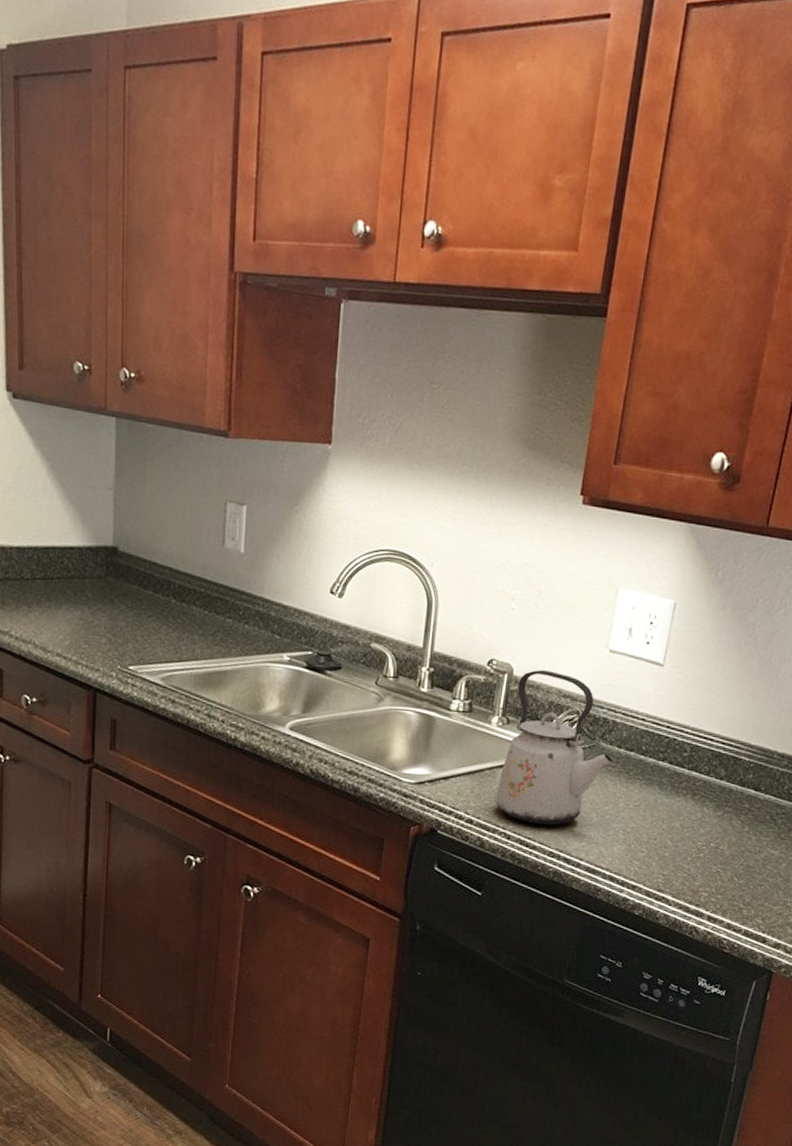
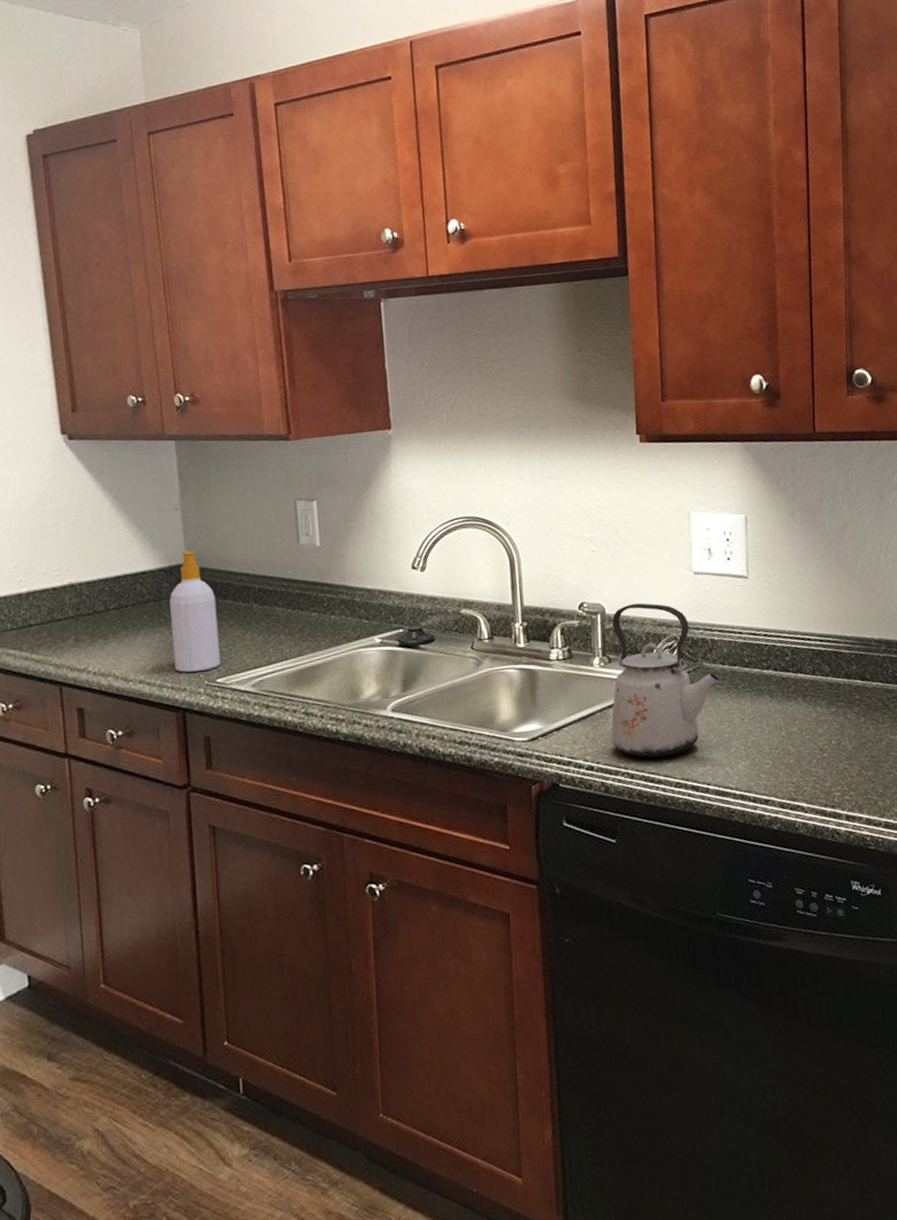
soap bottle: none [91,533,137,656] -> present [170,550,221,673]

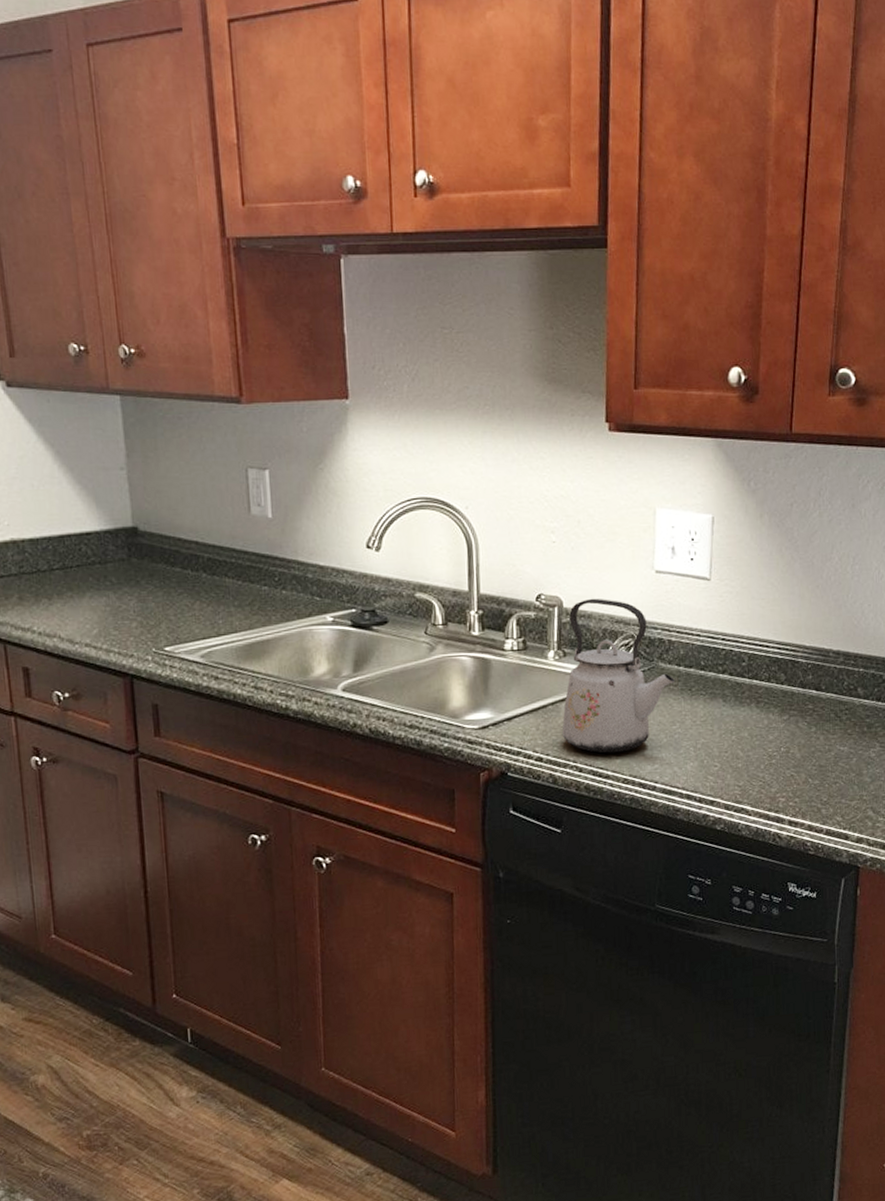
soap bottle: present [170,550,221,673] -> none [116,513,169,639]

